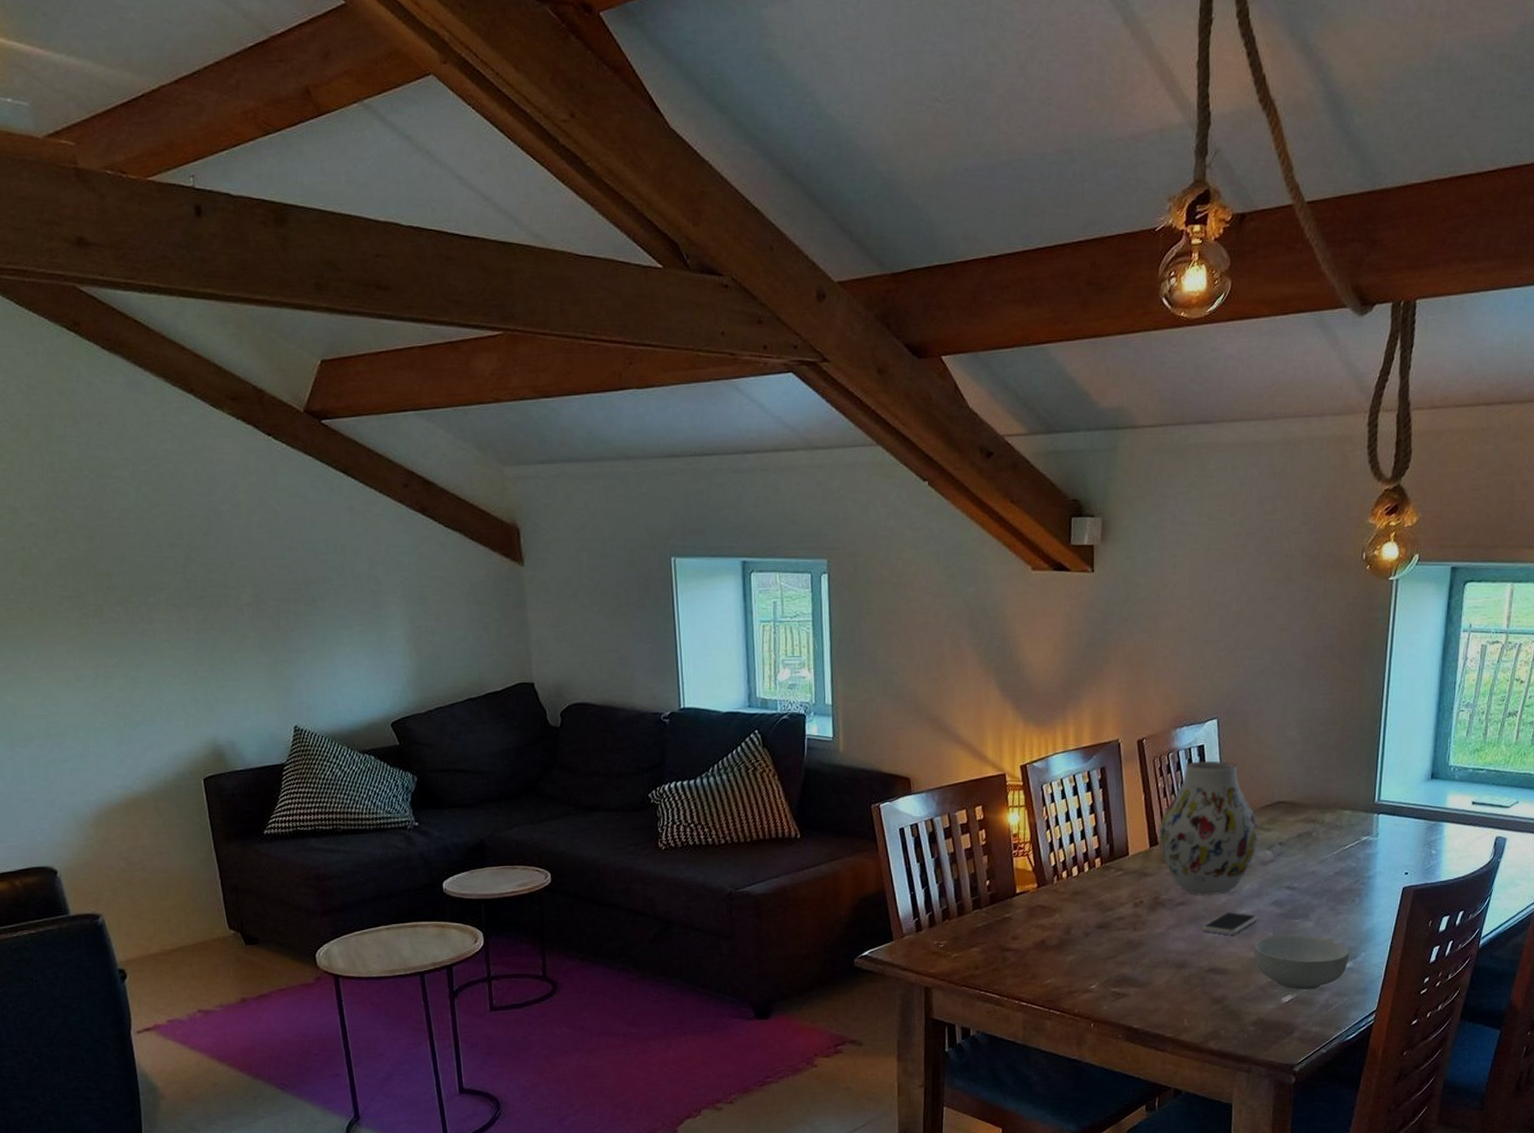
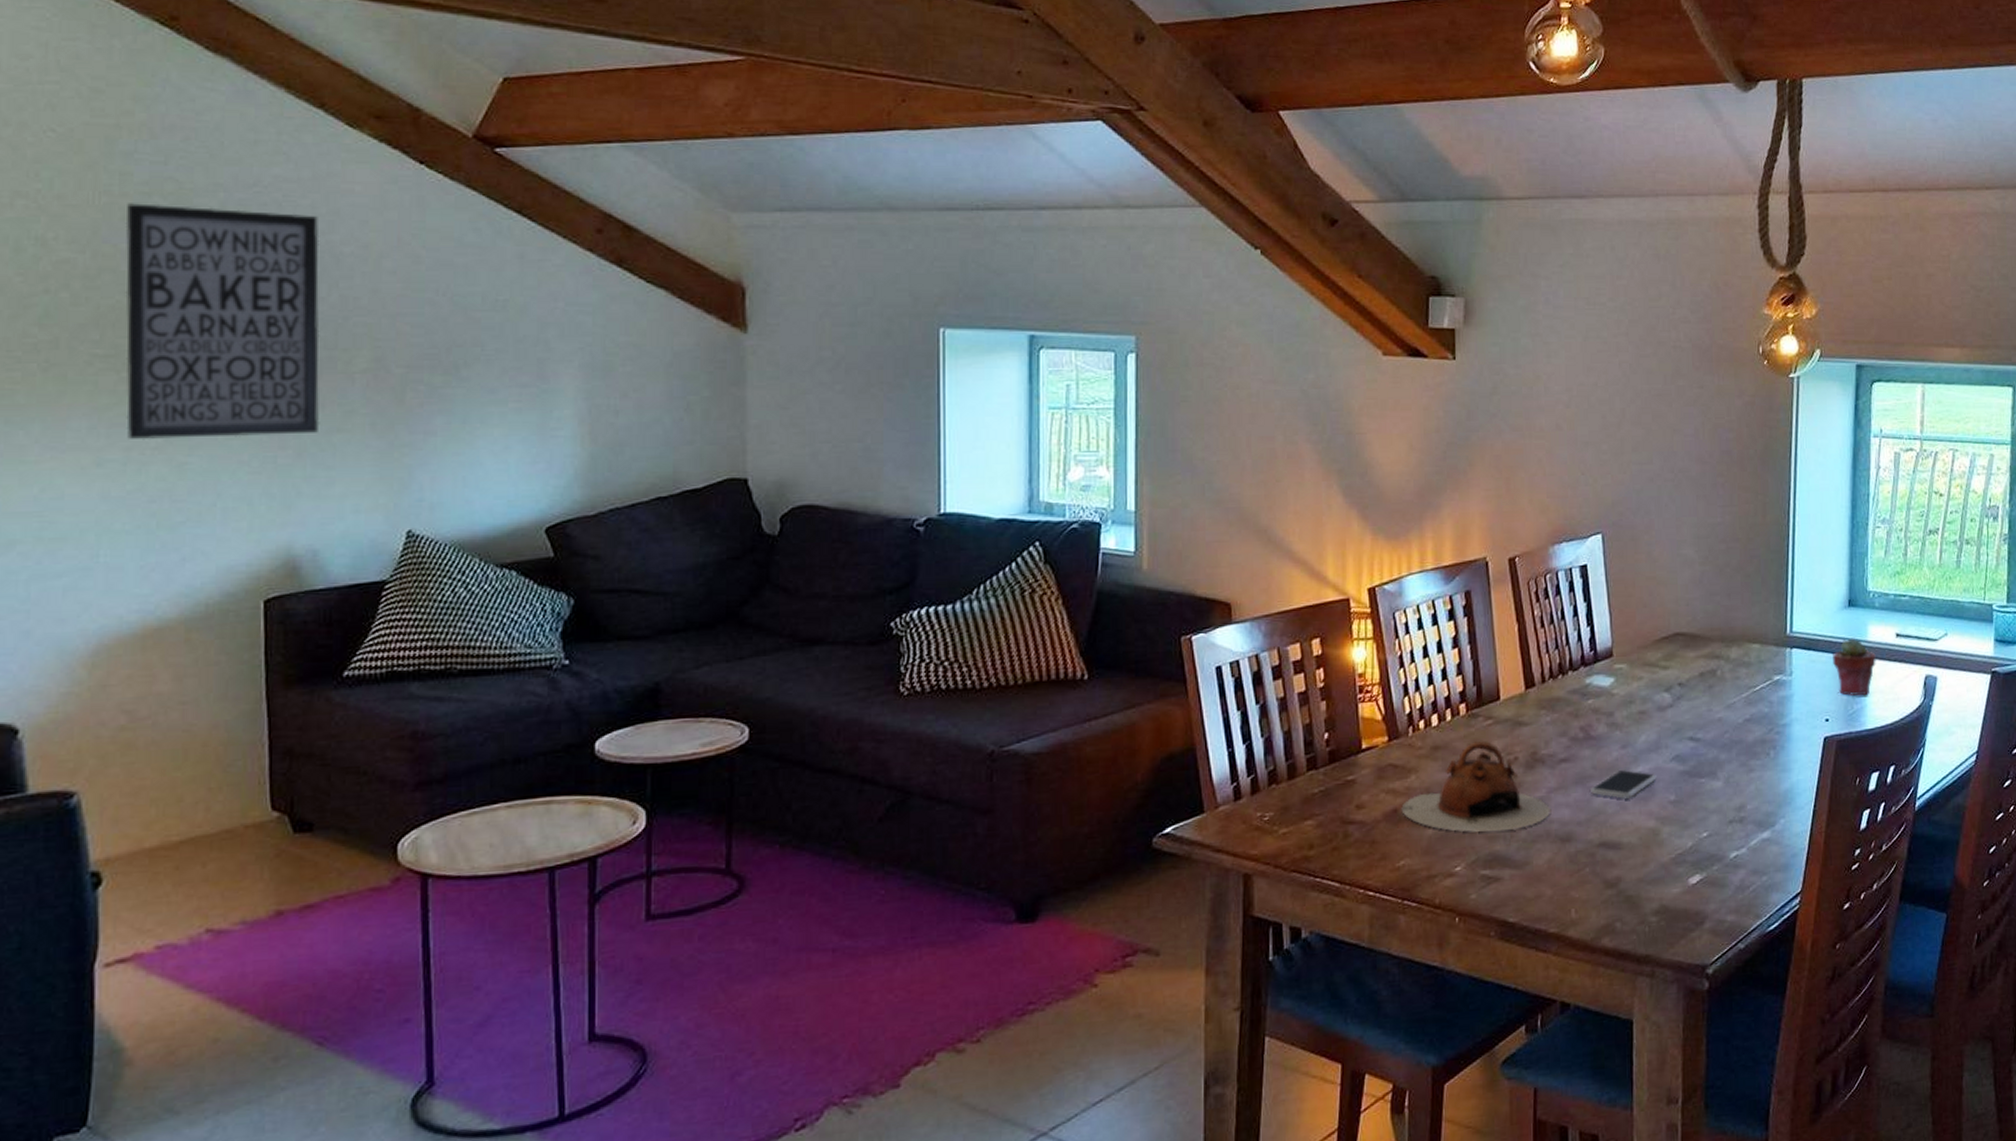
wall art: none [67,477,224,661] -> present [125,203,320,440]
teapot: none [1048,887,1169,959] -> present [1401,740,1550,832]
vase: present [1160,760,1258,895] -> none [1537,583,1654,749]
cereal bowl: present [1254,935,1349,990] -> none [1653,798,1766,868]
potted succulent: none [1414,805,1453,854] -> present [1833,638,1876,696]

